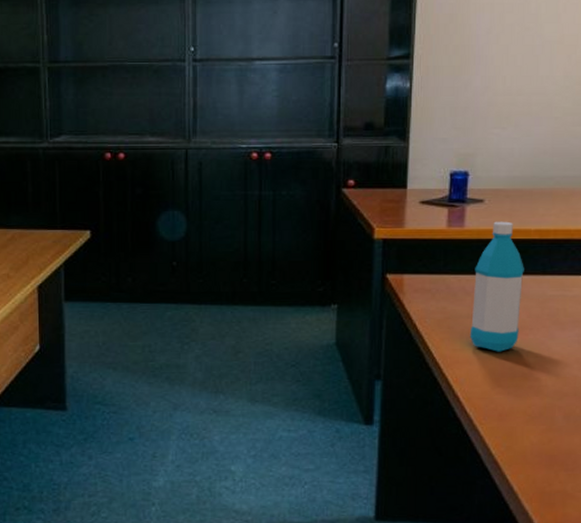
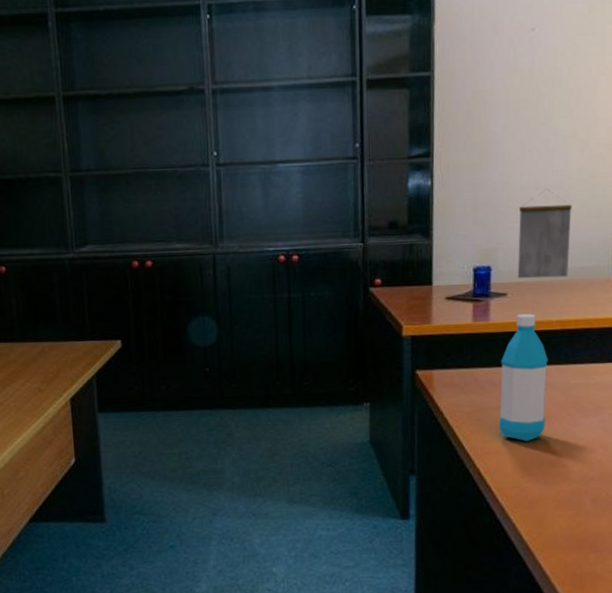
calendar: none [495,96,556,186] -> present [517,190,572,279]

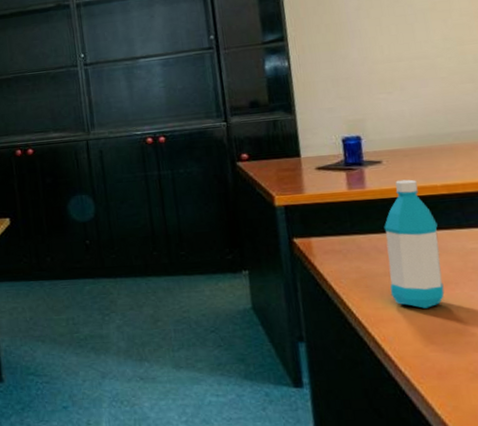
calendar: present [517,190,572,279] -> none [383,61,448,147]

